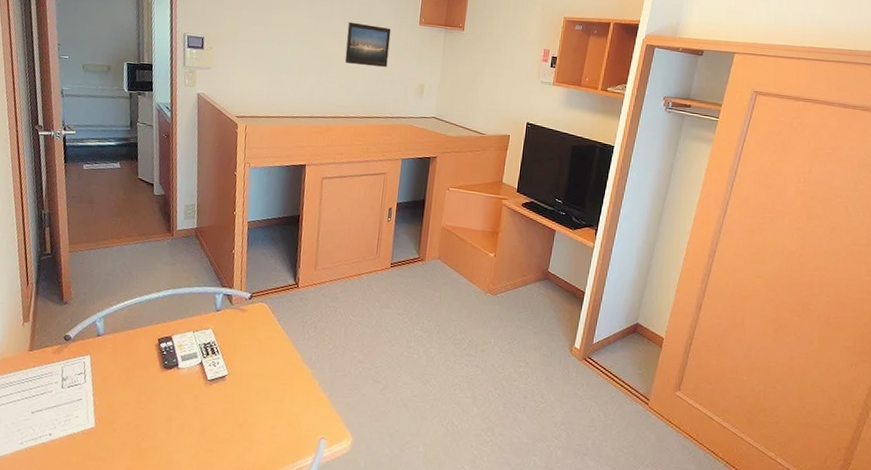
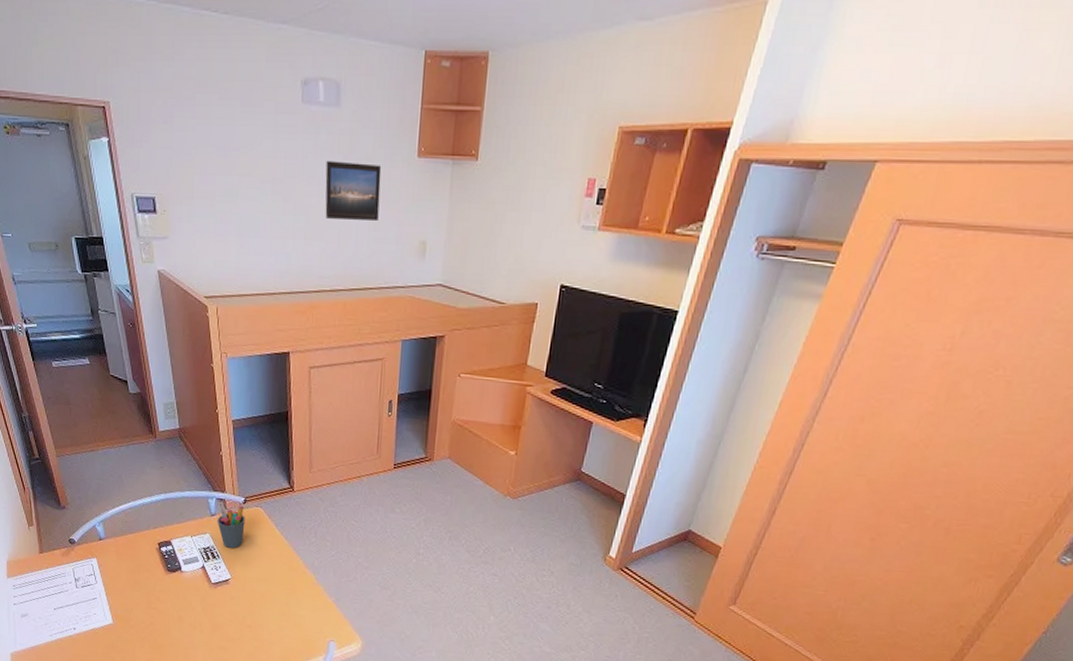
pen holder: none [221,297,250,344] -> present [217,501,245,548]

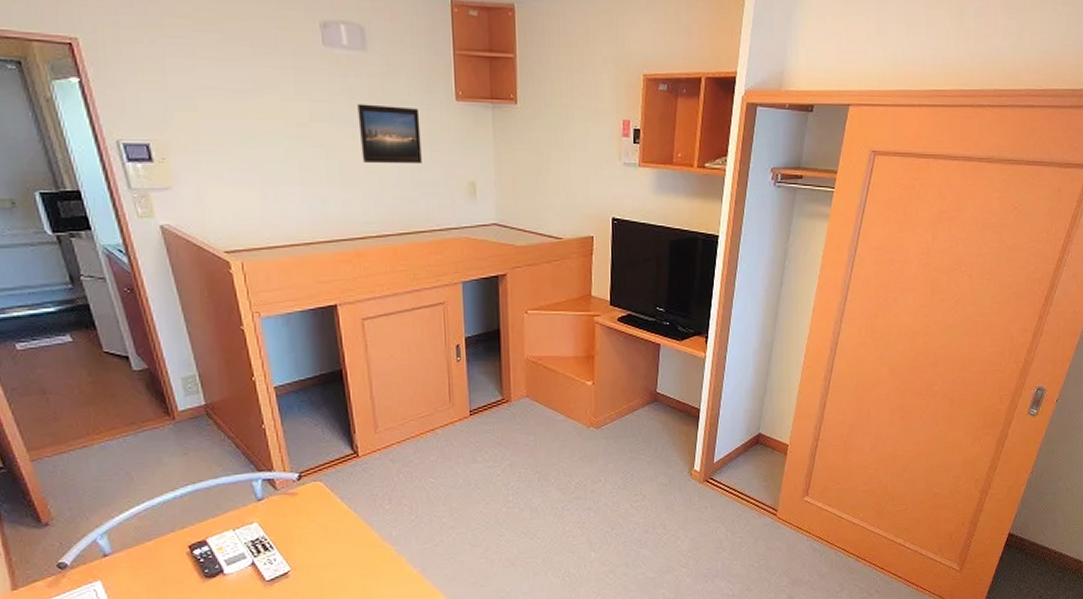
pen holder: present [217,501,245,548] -> none [265,482,303,535]

